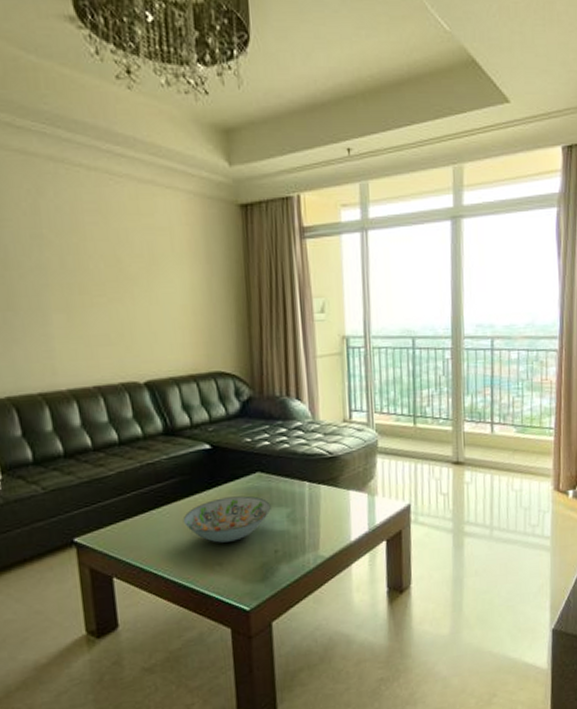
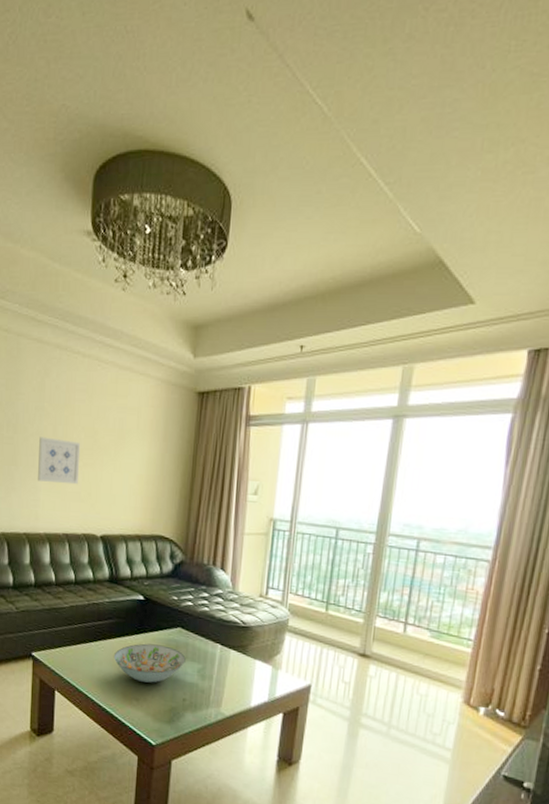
wall art: none [42,271,105,327] -> present [38,437,81,485]

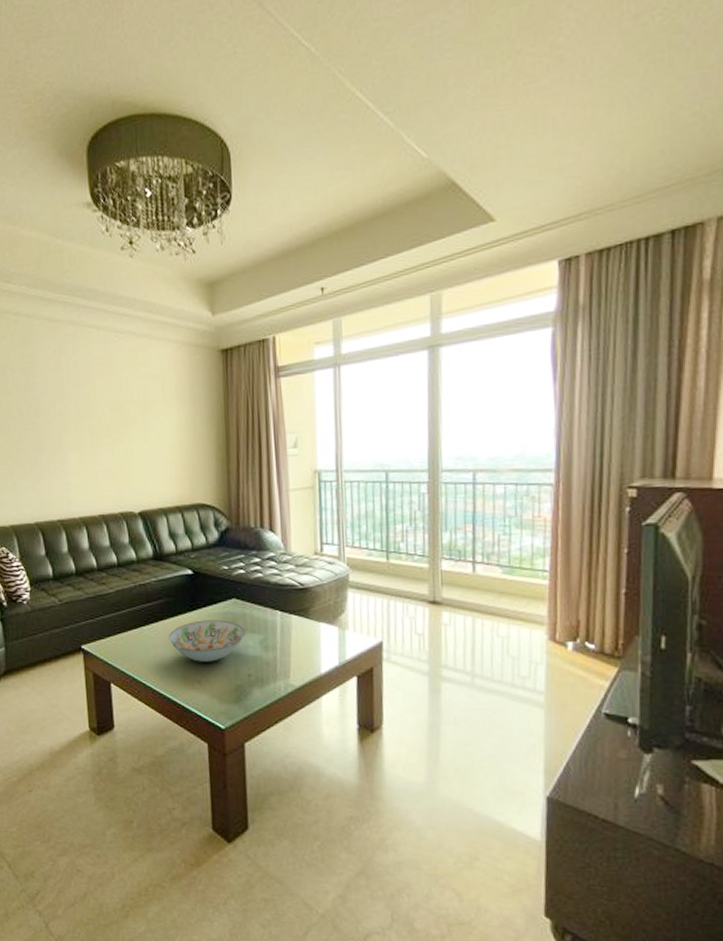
wall art: present [38,437,81,485] -> none [63,417,108,464]

